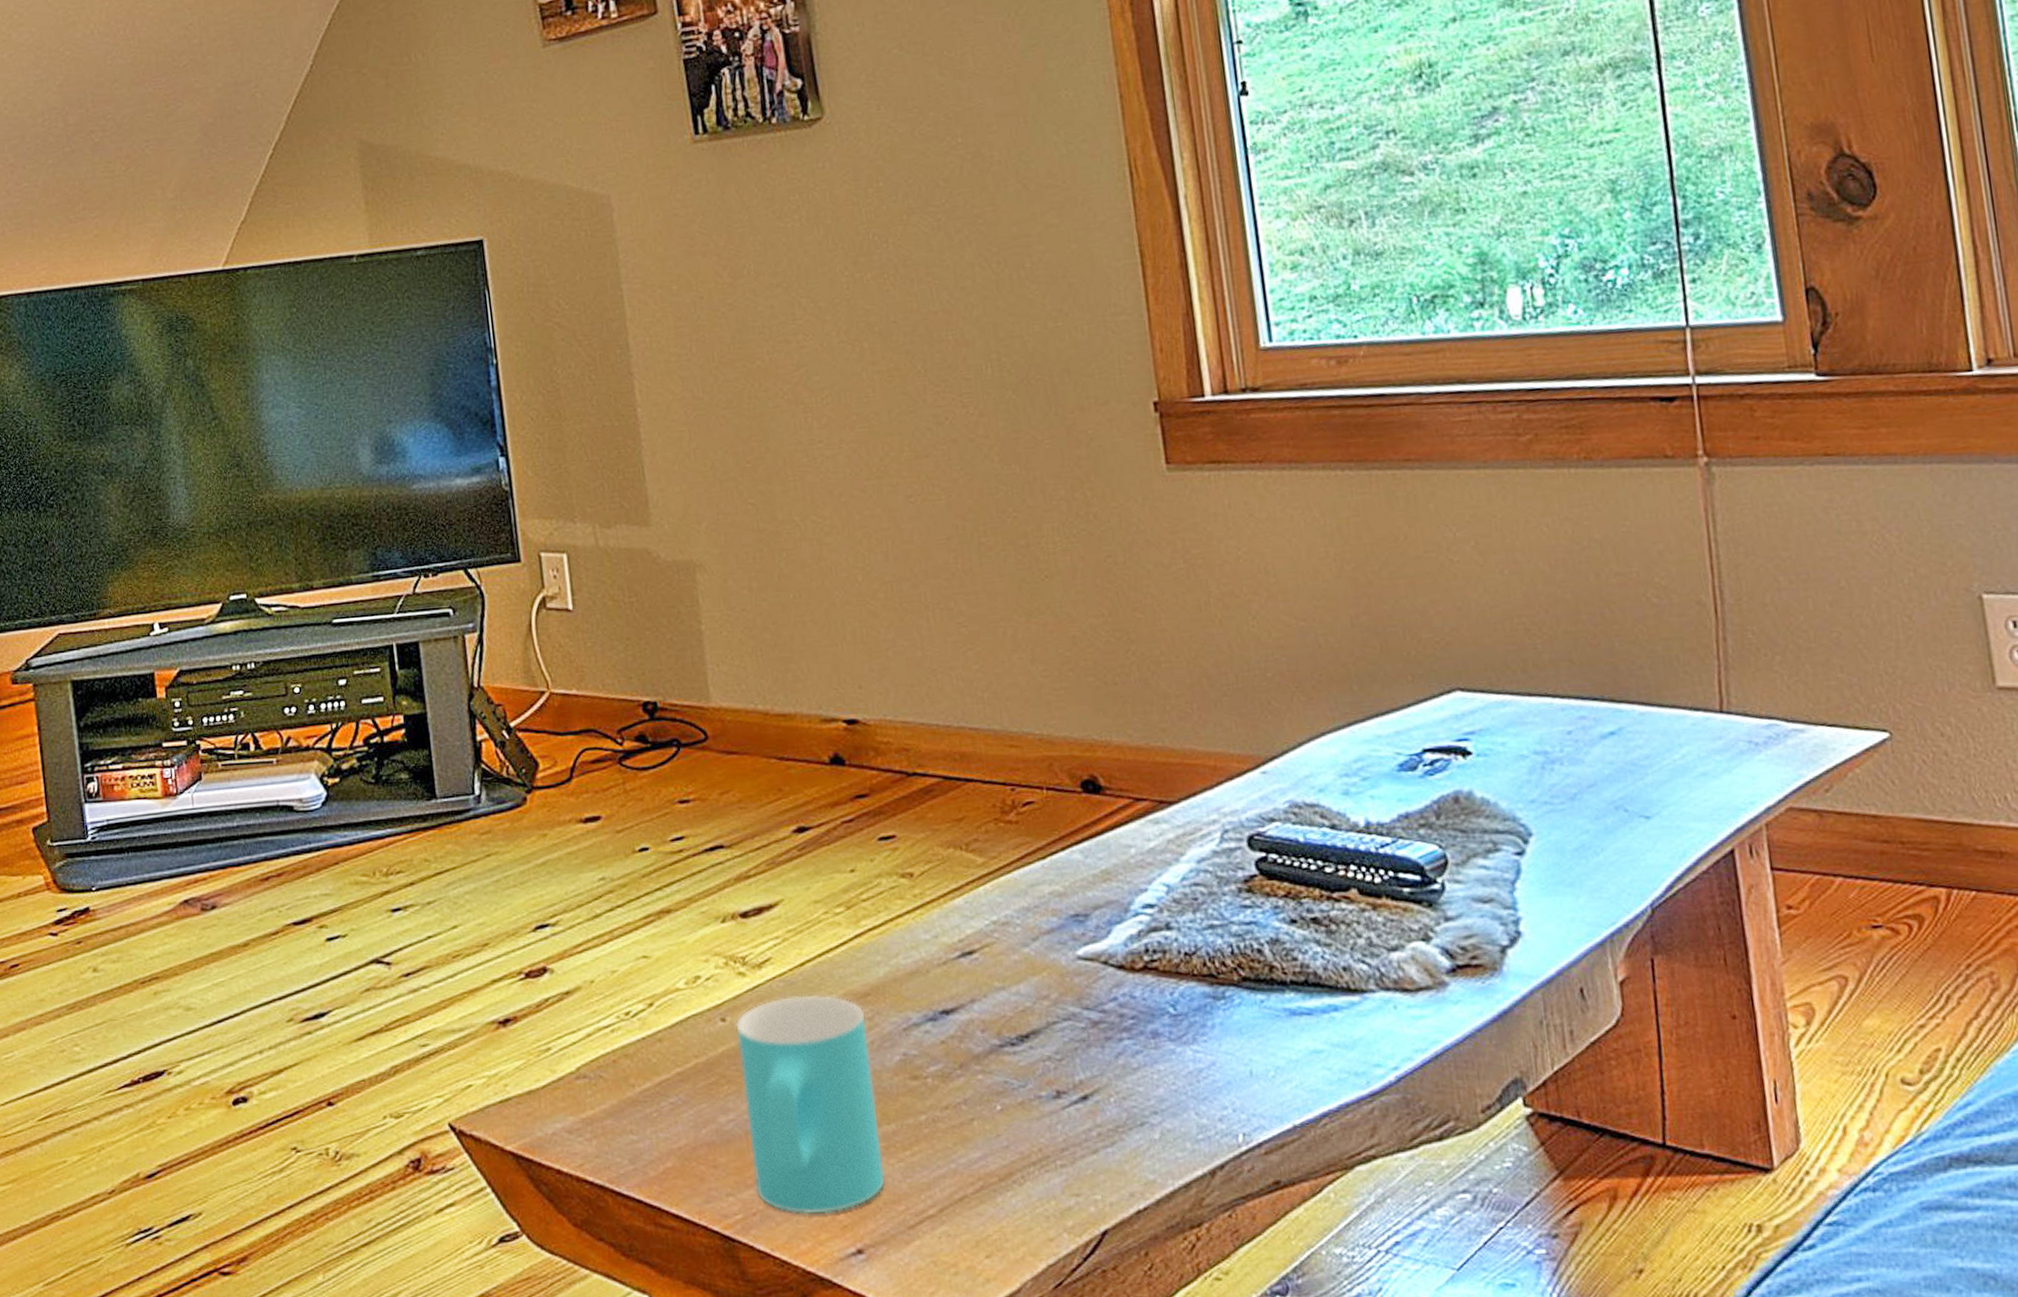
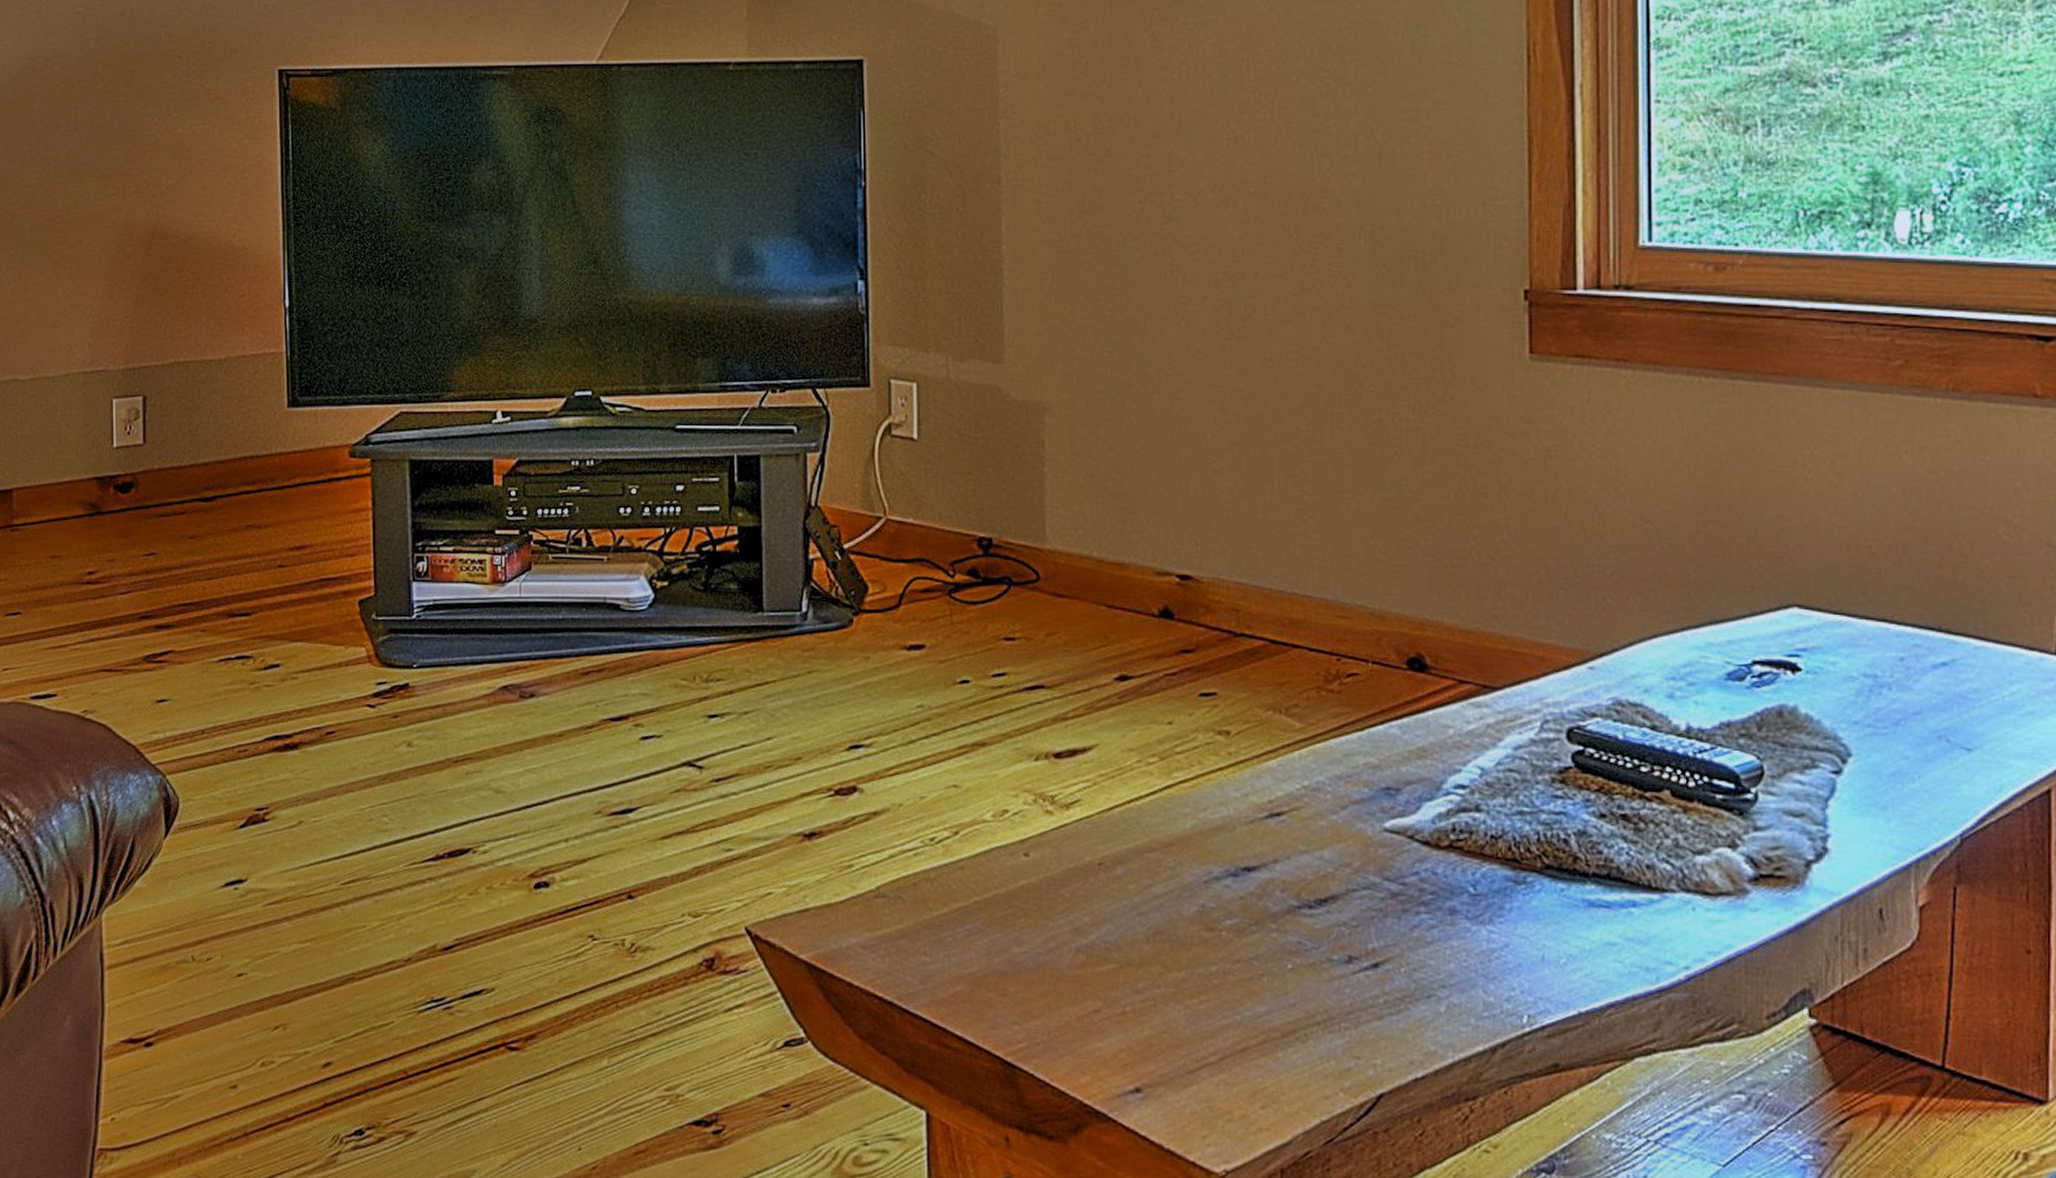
cup: present [735,994,887,1215] -> none [1038,838,1171,1051]

